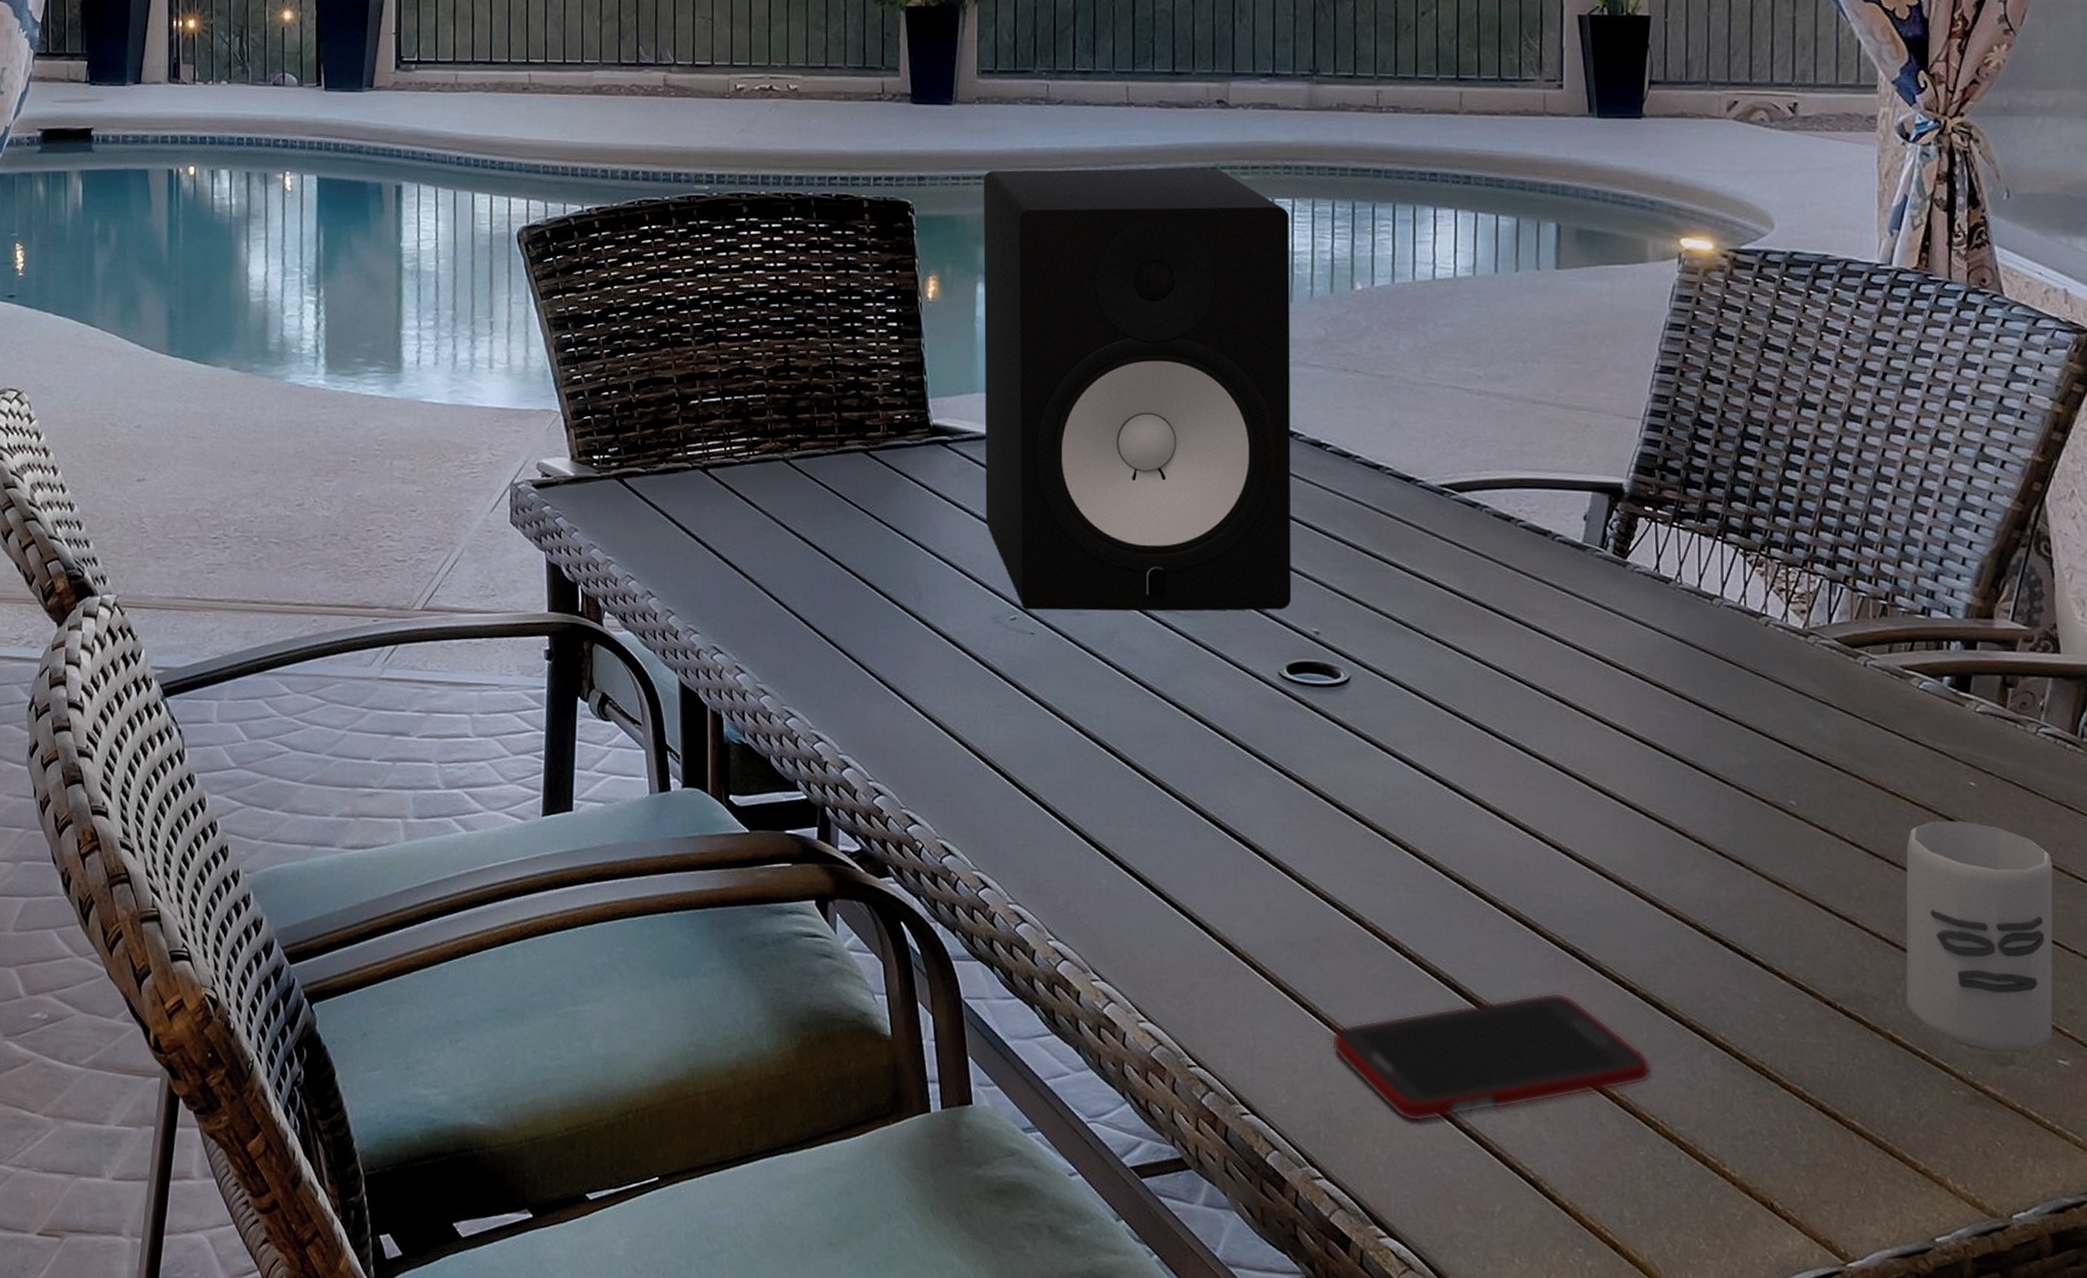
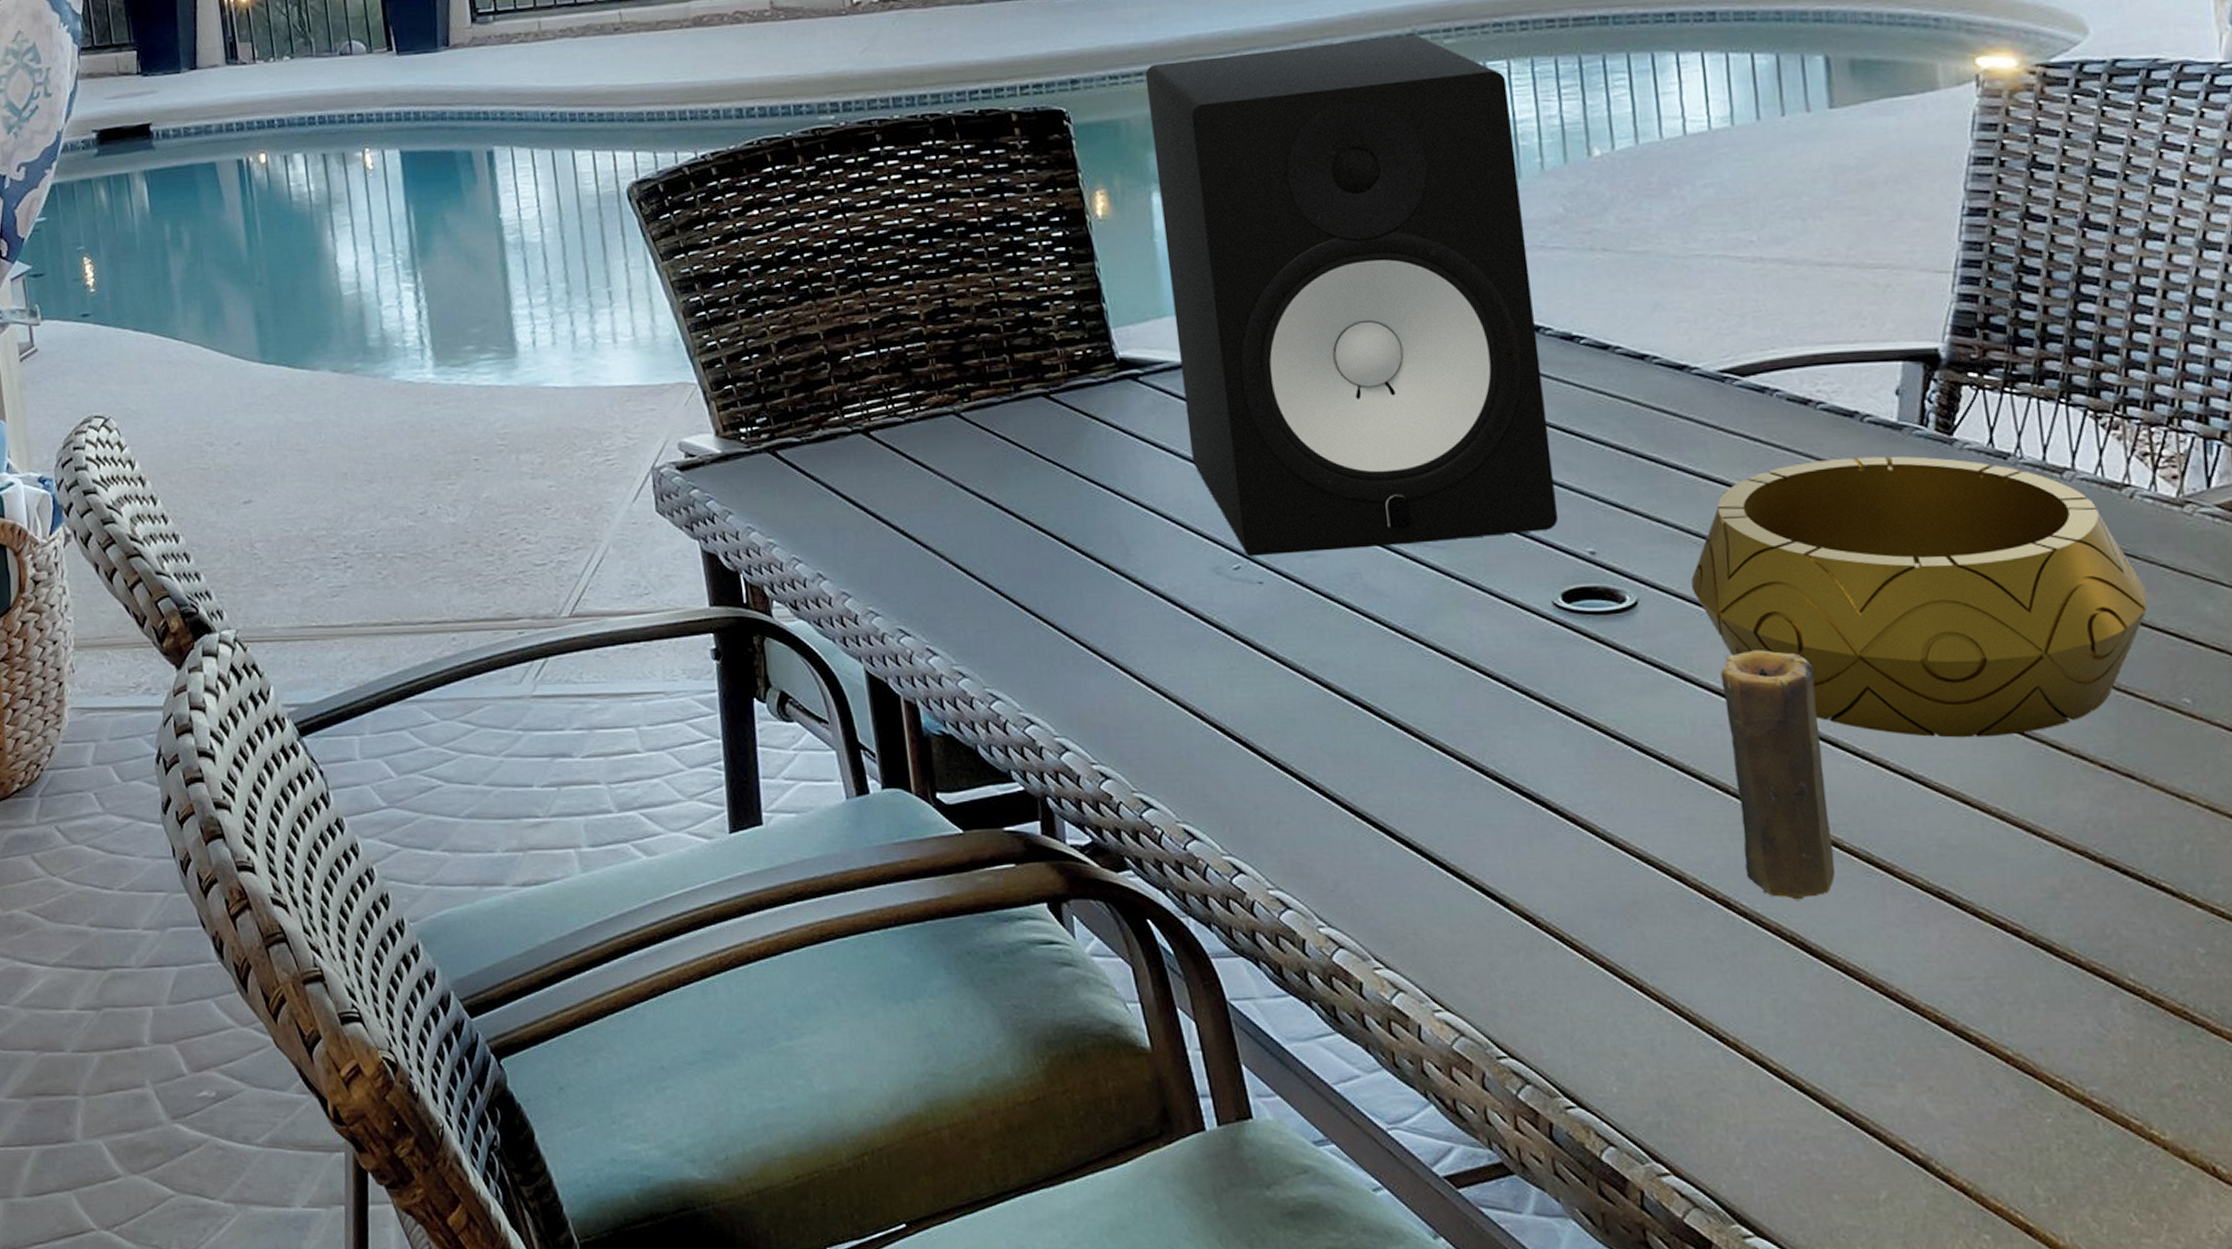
cell phone: present [1331,992,1652,1123] -> none [1662,942,2051,1103]
decorative bowl: none [1396,570,1770,820] -> present [1690,456,2148,738]
candle: none [1412,729,1490,948] -> present [1721,650,1836,900]

